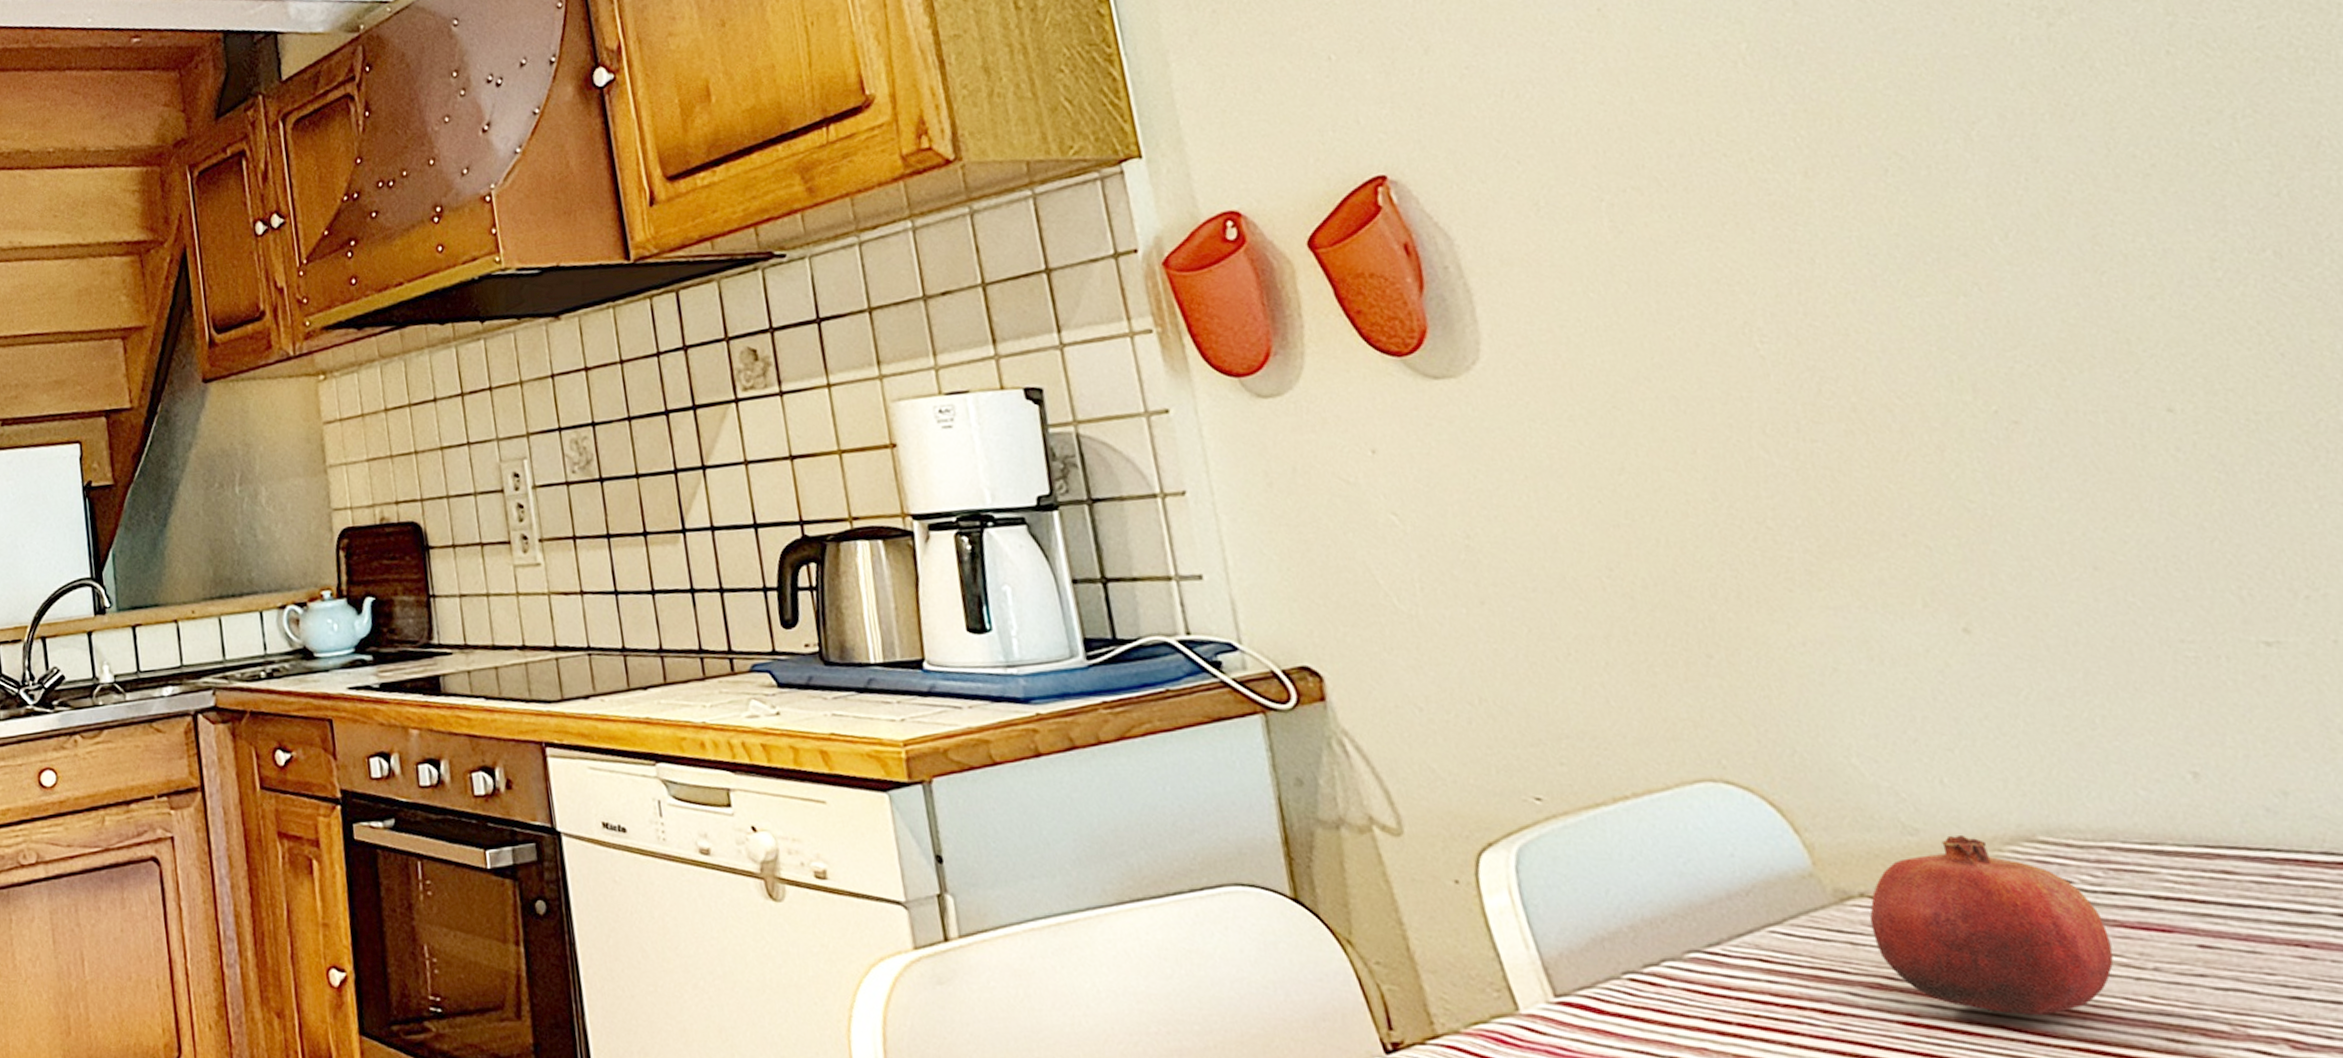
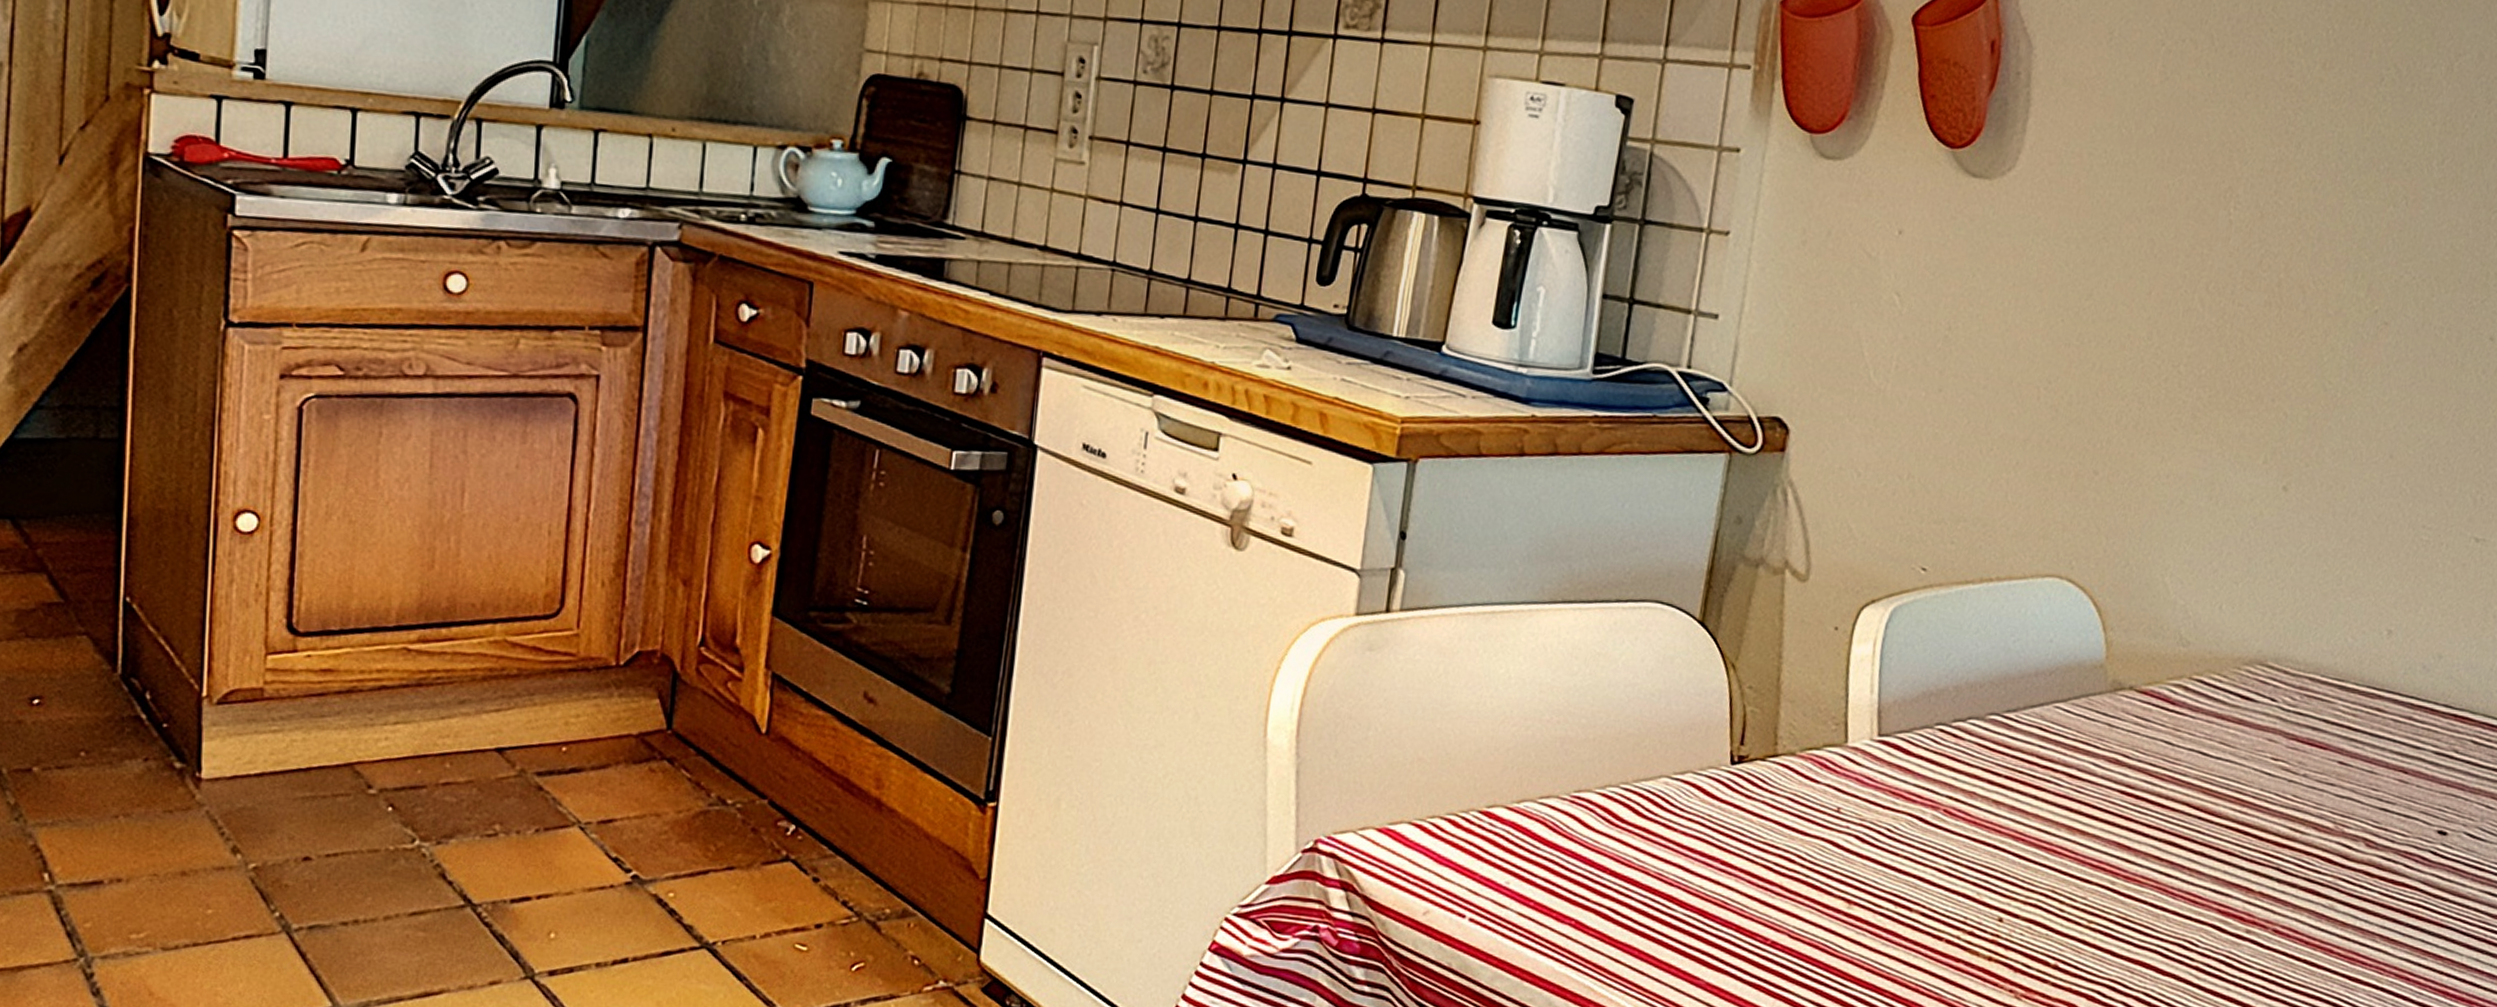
fruit: present [1869,836,2114,1016] -> none [2126,652,2286,799]

